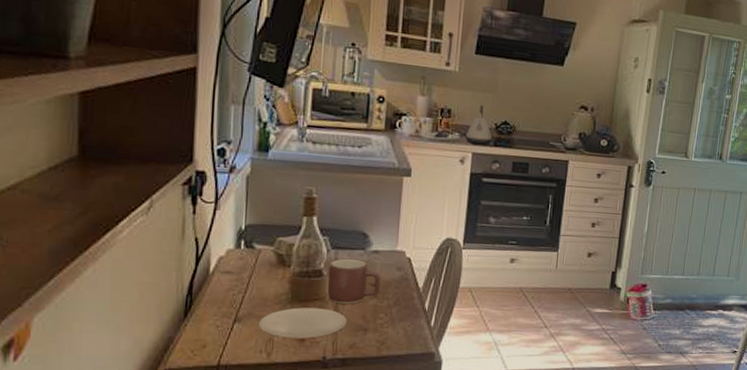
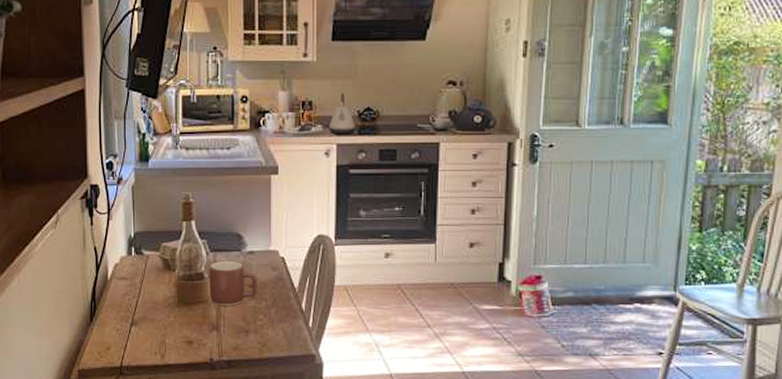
plate: present [259,307,347,339] -> none [152,310,229,341]

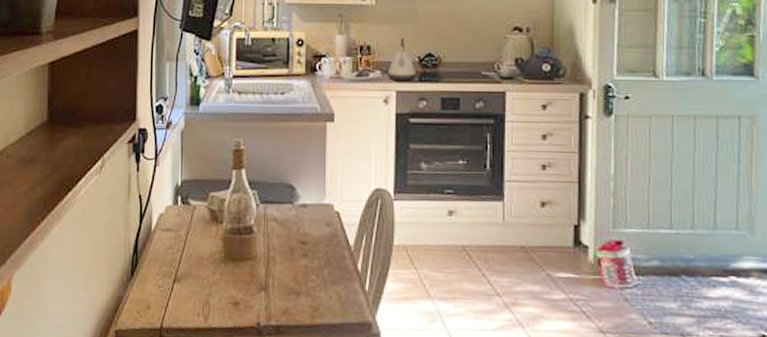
mug: present [209,260,257,306] -> none [258,213,310,265]

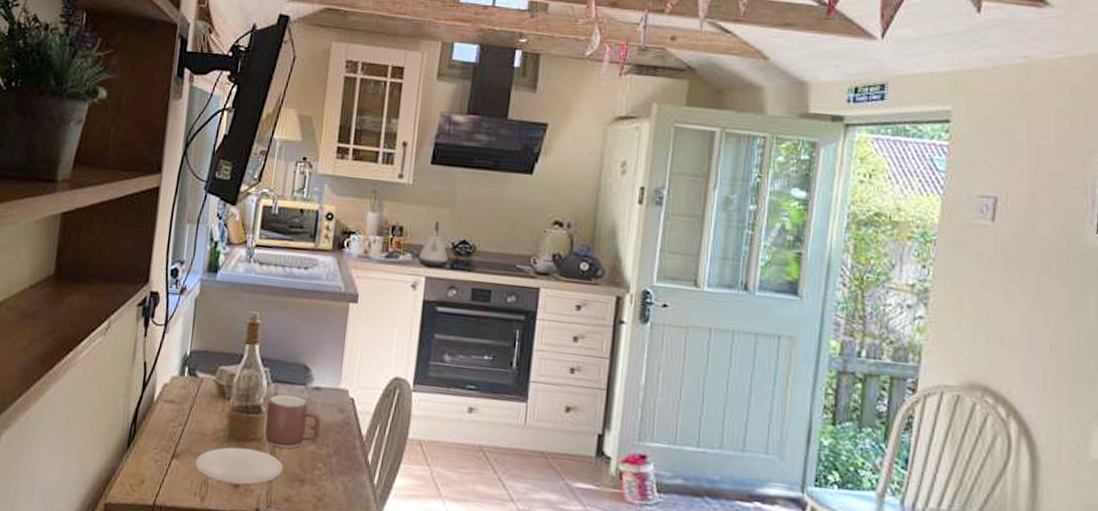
plate: none [196,267,279,302] -> present [195,447,284,485]
mug: none [258,213,310,265] -> present [265,393,321,449]

